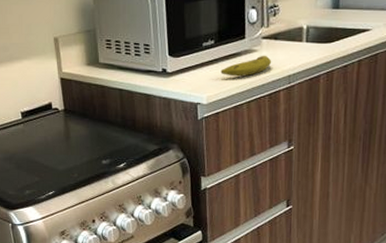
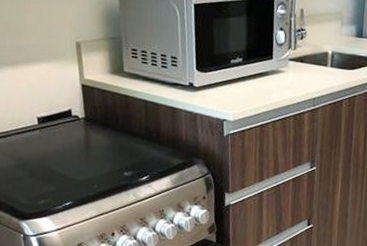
fruit: present [220,55,272,77] -> none [247,76,298,96]

